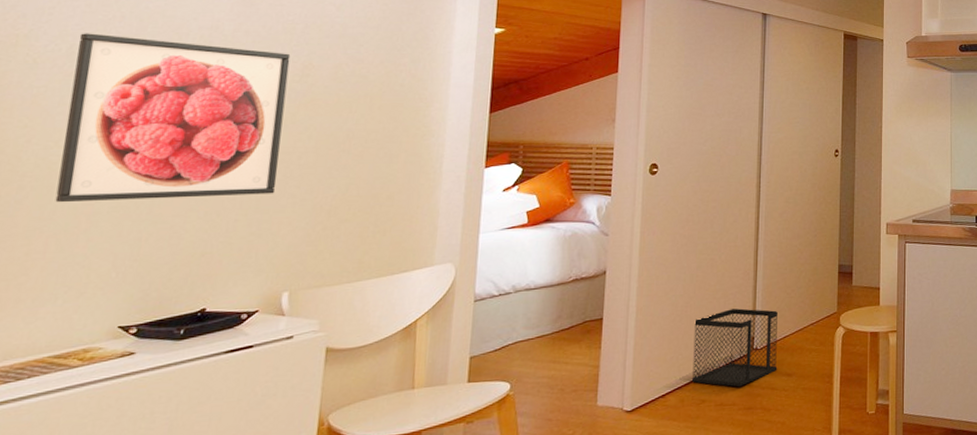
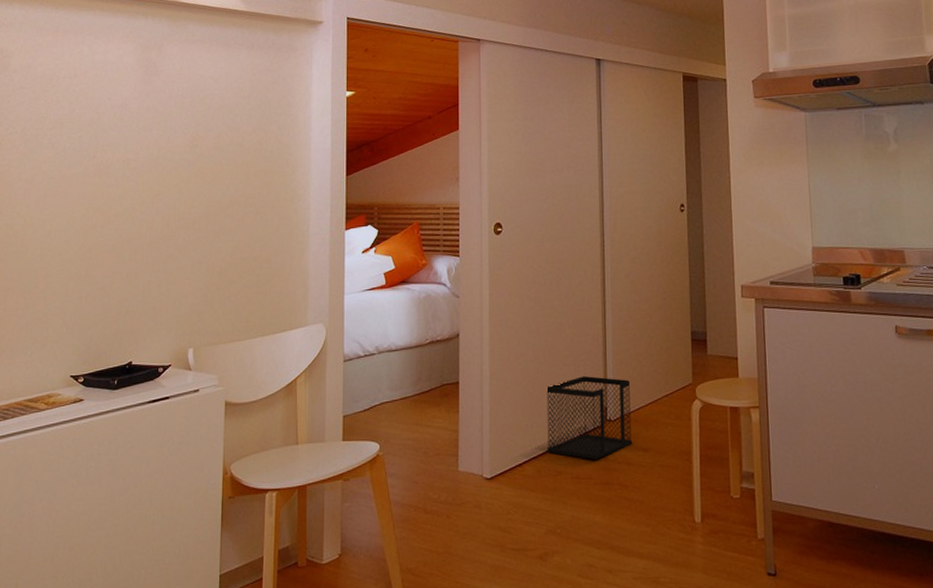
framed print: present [55,33,291,203] -> none [21,116,182,266]

